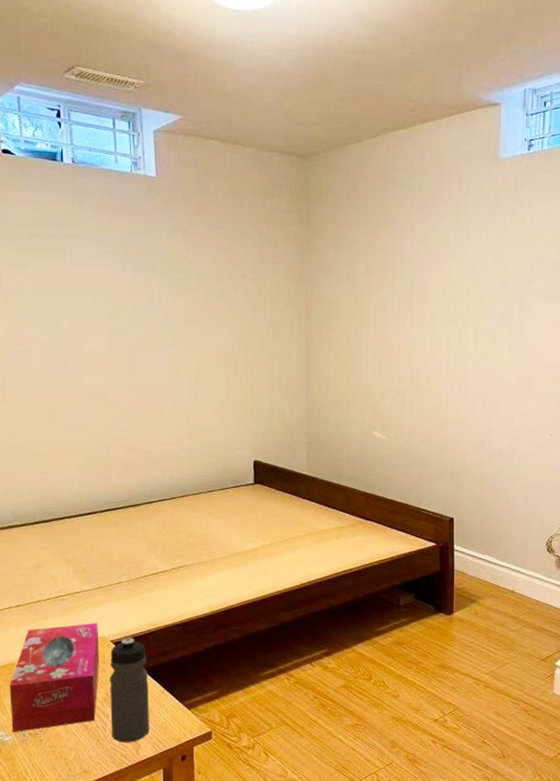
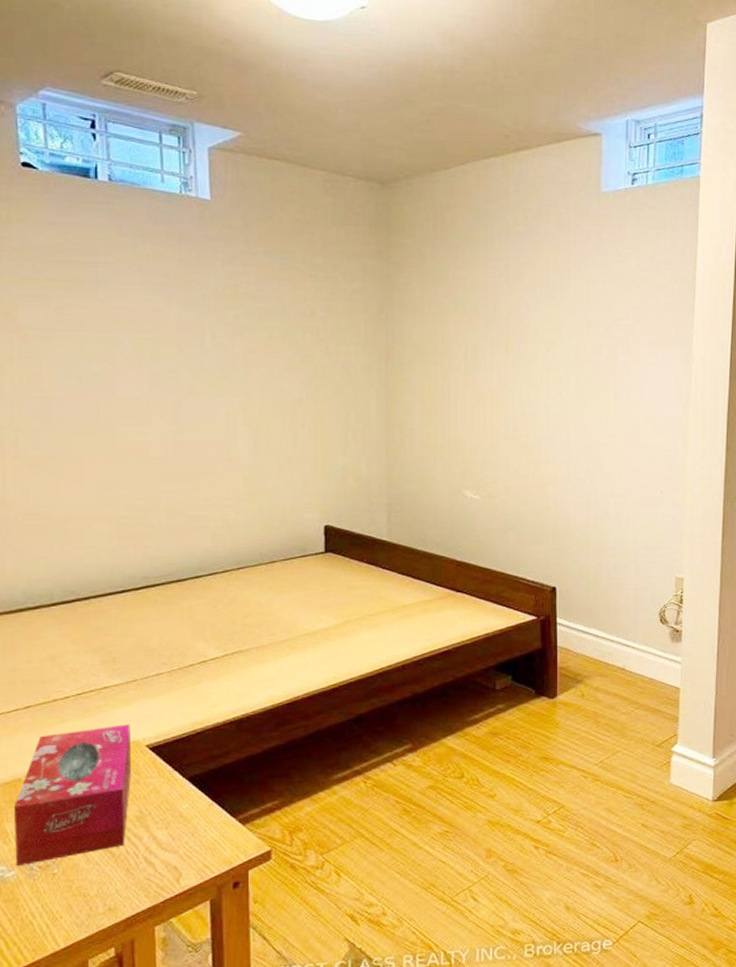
water bottle: present [110,638,149,743] -> none [144,741,193,871]

